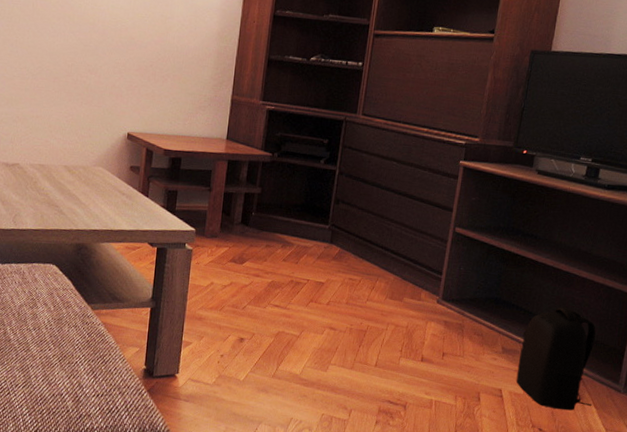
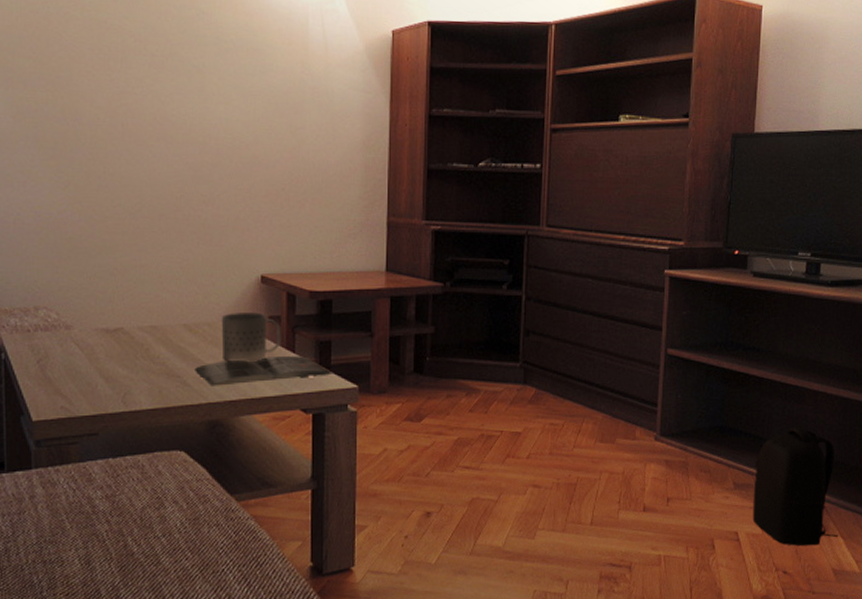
magazine: none [69,197,176,218] -> present [194,355,333,386]
mug: none [92,160,139,202] -> present [221,312,281,363]

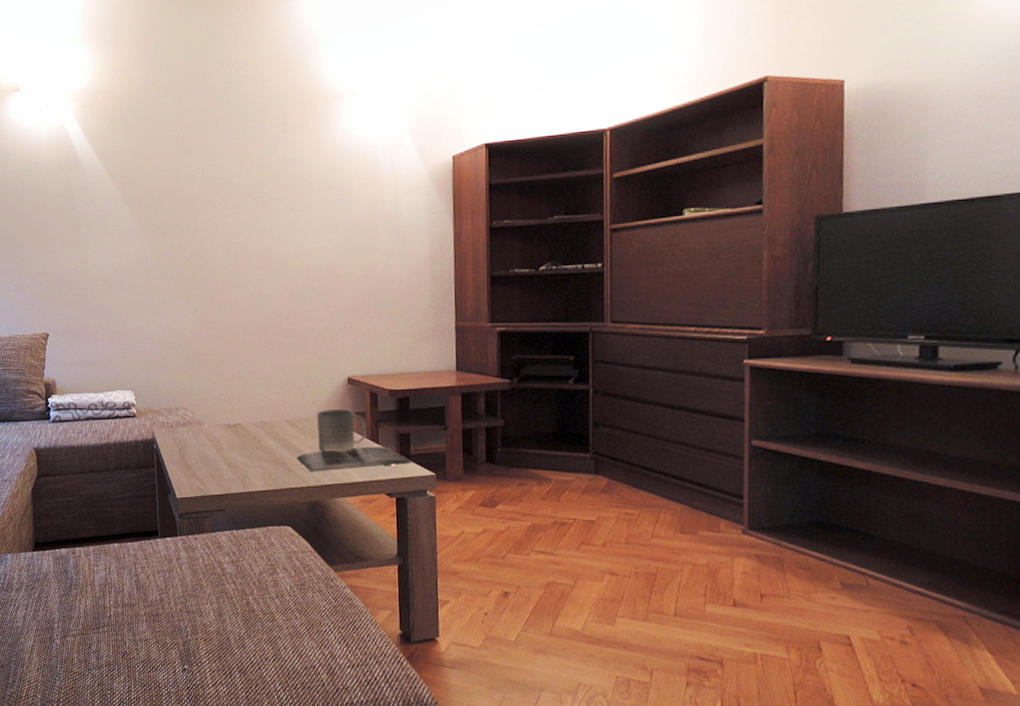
backpack: present [752,426,839,546] -> none [866,525,985,659]

